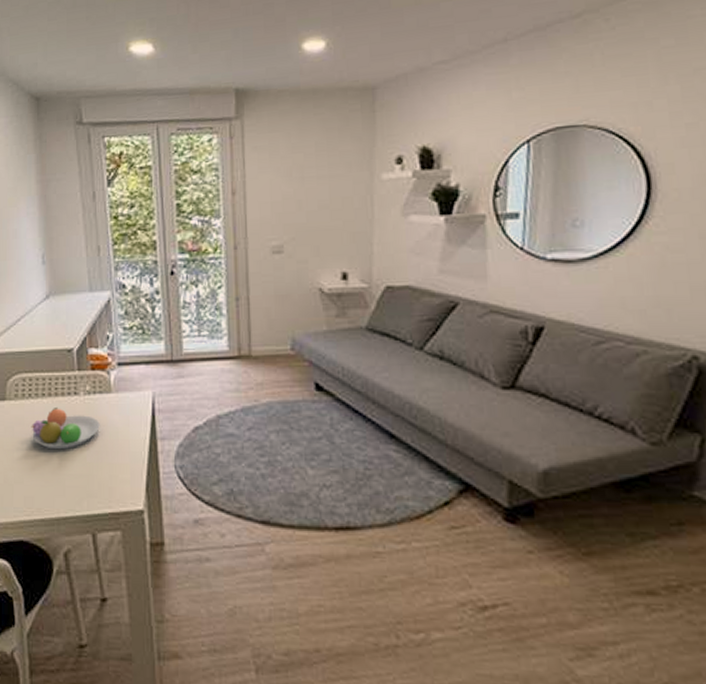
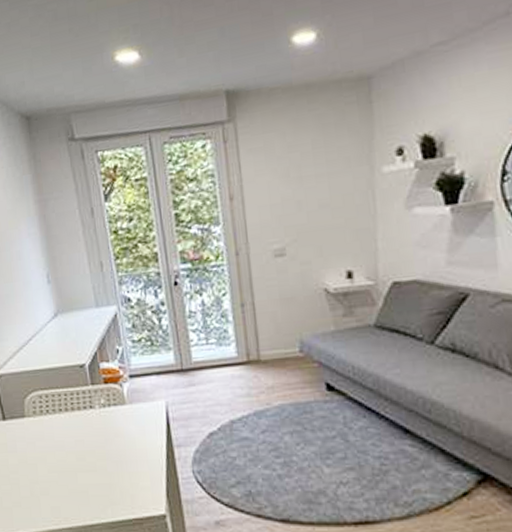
fruit bowl: present [31,406,100,450] -> none [51,420,117,462]

